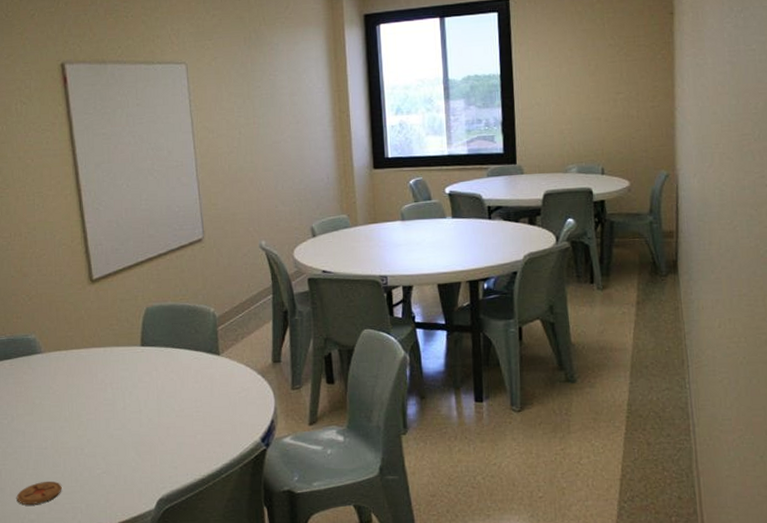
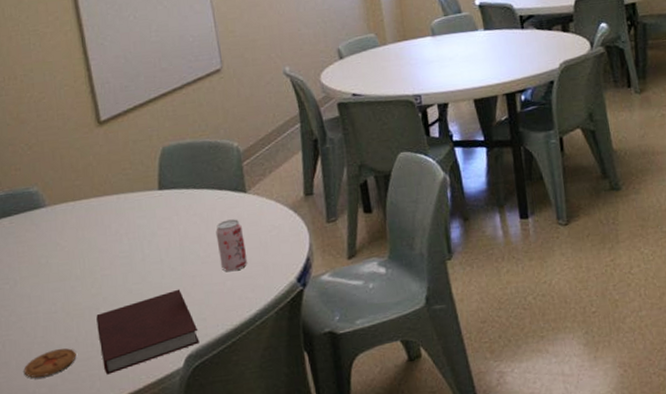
notebook: none [81,438,170,509] -> present [96,289,200,375]
beverage can: none [190,379,217,427] -> present [216,219,248,272]

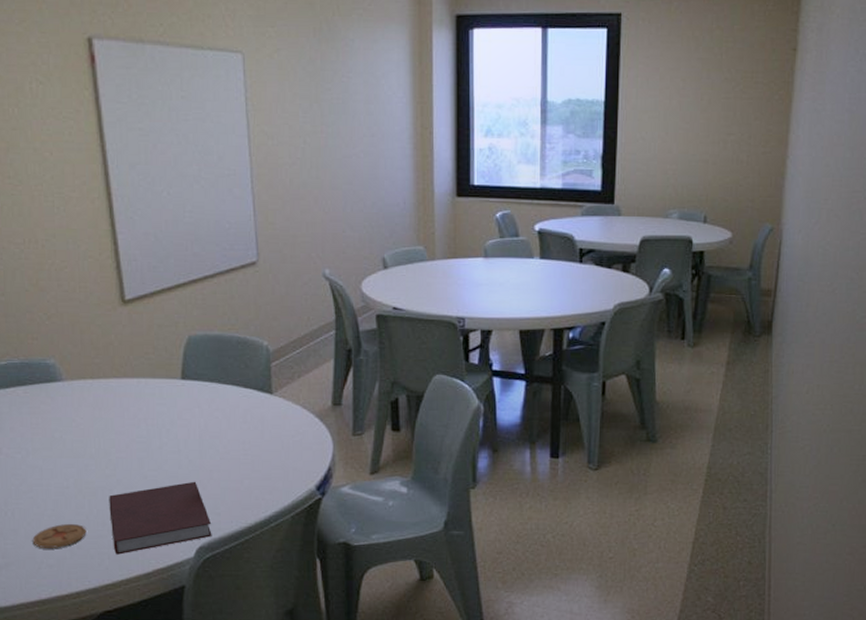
beverage can: present [216,219,248,272] -> none [237,419,268,471]

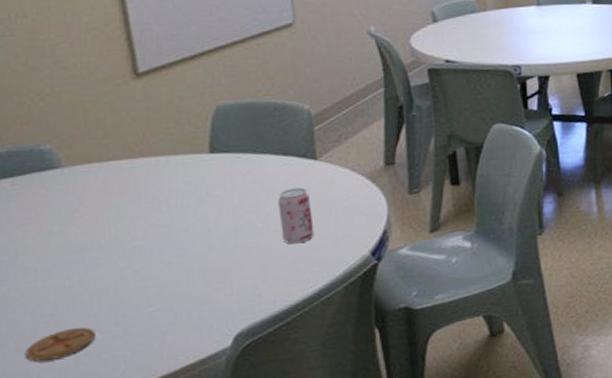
notebook: present [109,481,212,555] -> none [124,262,252,356]
beverage can: none [237,419,268,471] -> present [278,187,315,244]

